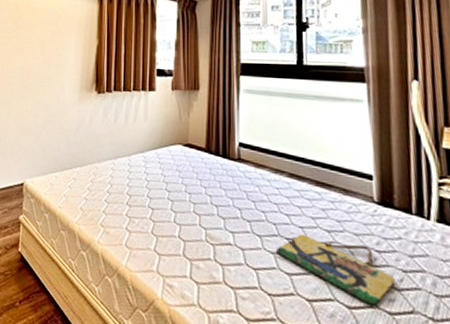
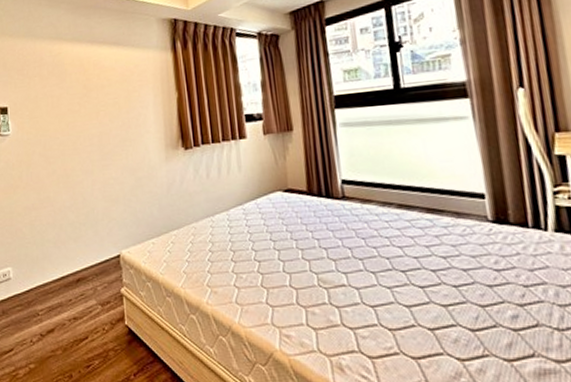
home sign: present [276,234,396,306] -> none [392,265,518,325]

